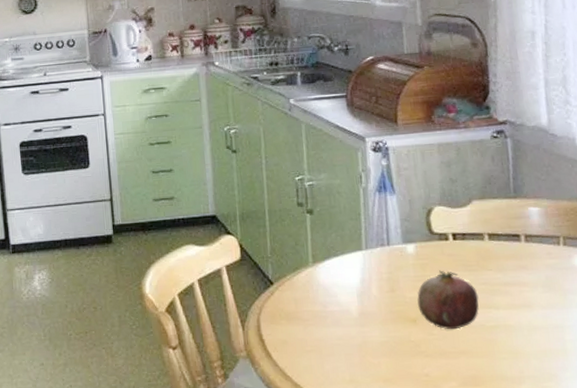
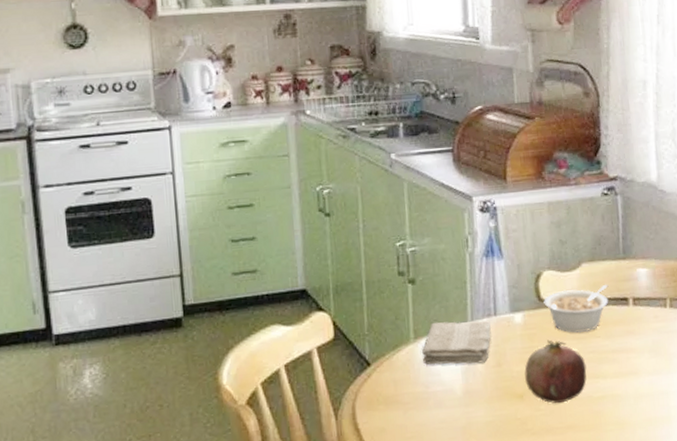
washcloth: none [320,248,385,288] -> present [422,320,492,365]
legume: none [435,220,500,266] -> present [543,284,609,333]

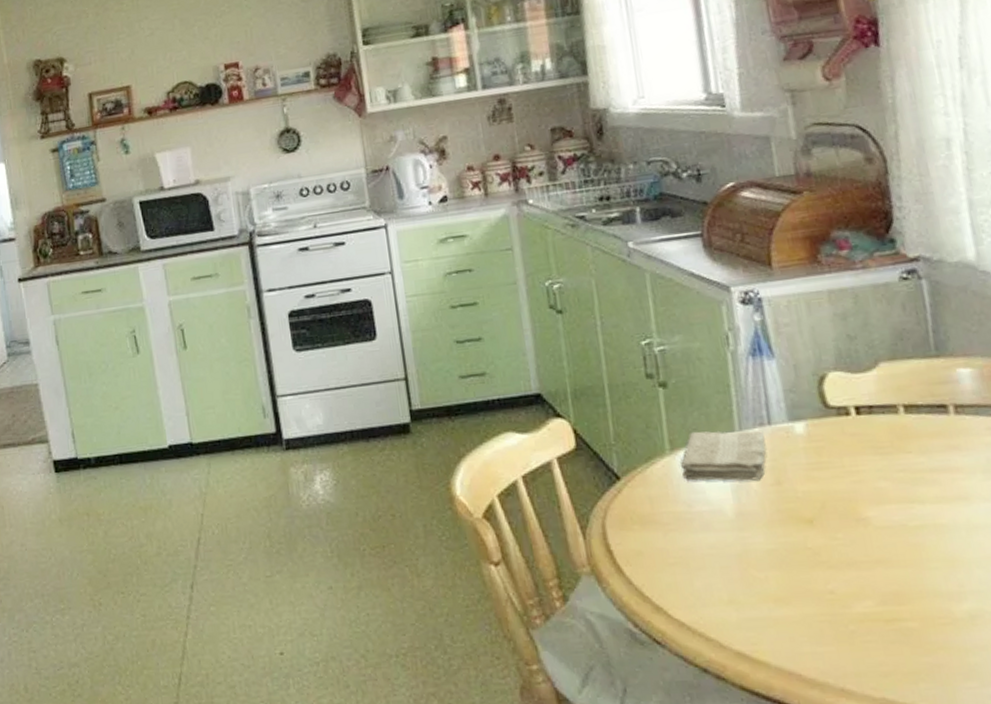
fruit: present [524,340,587,404] -> none [812,454,898,533]
legume: present [543,284,609,333] -> none [831,387,921,448]

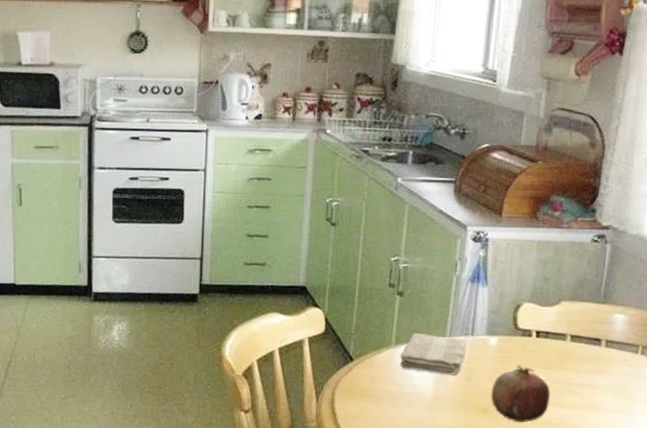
fruit: none [812,454,898,533] -> present [491,365,551,423]

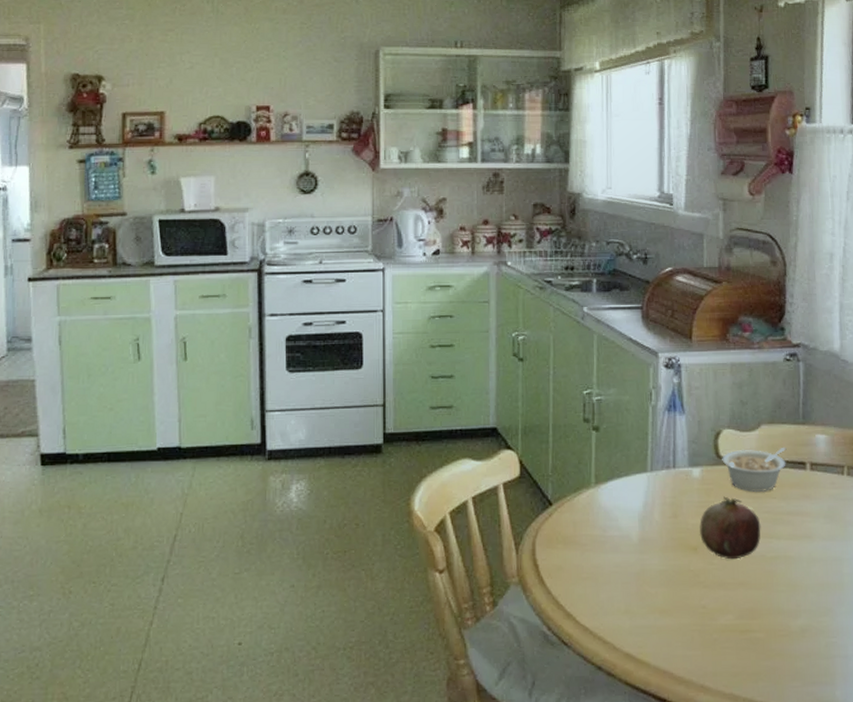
washcloth: present [400,332,467,375] -> none [602,469,670,513]
legume: none [519,322,584,364] -> present [722,447,787,493]

